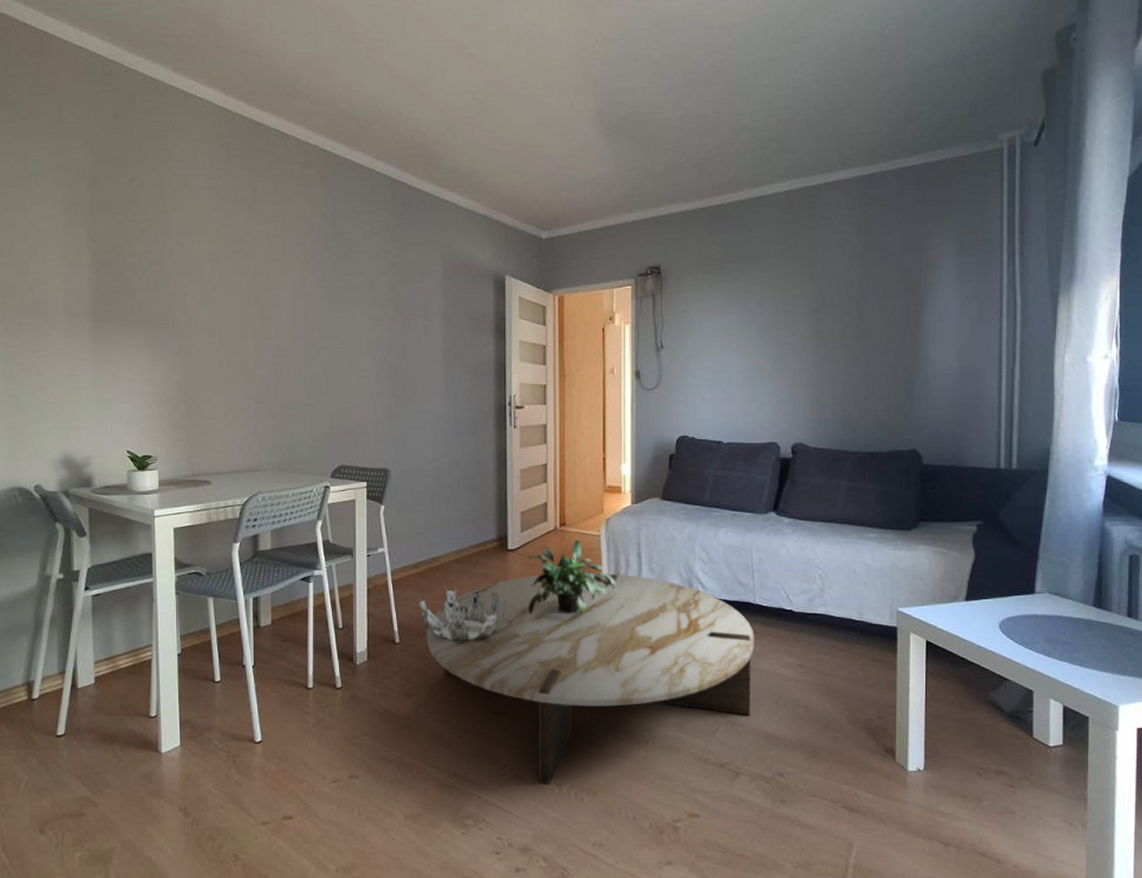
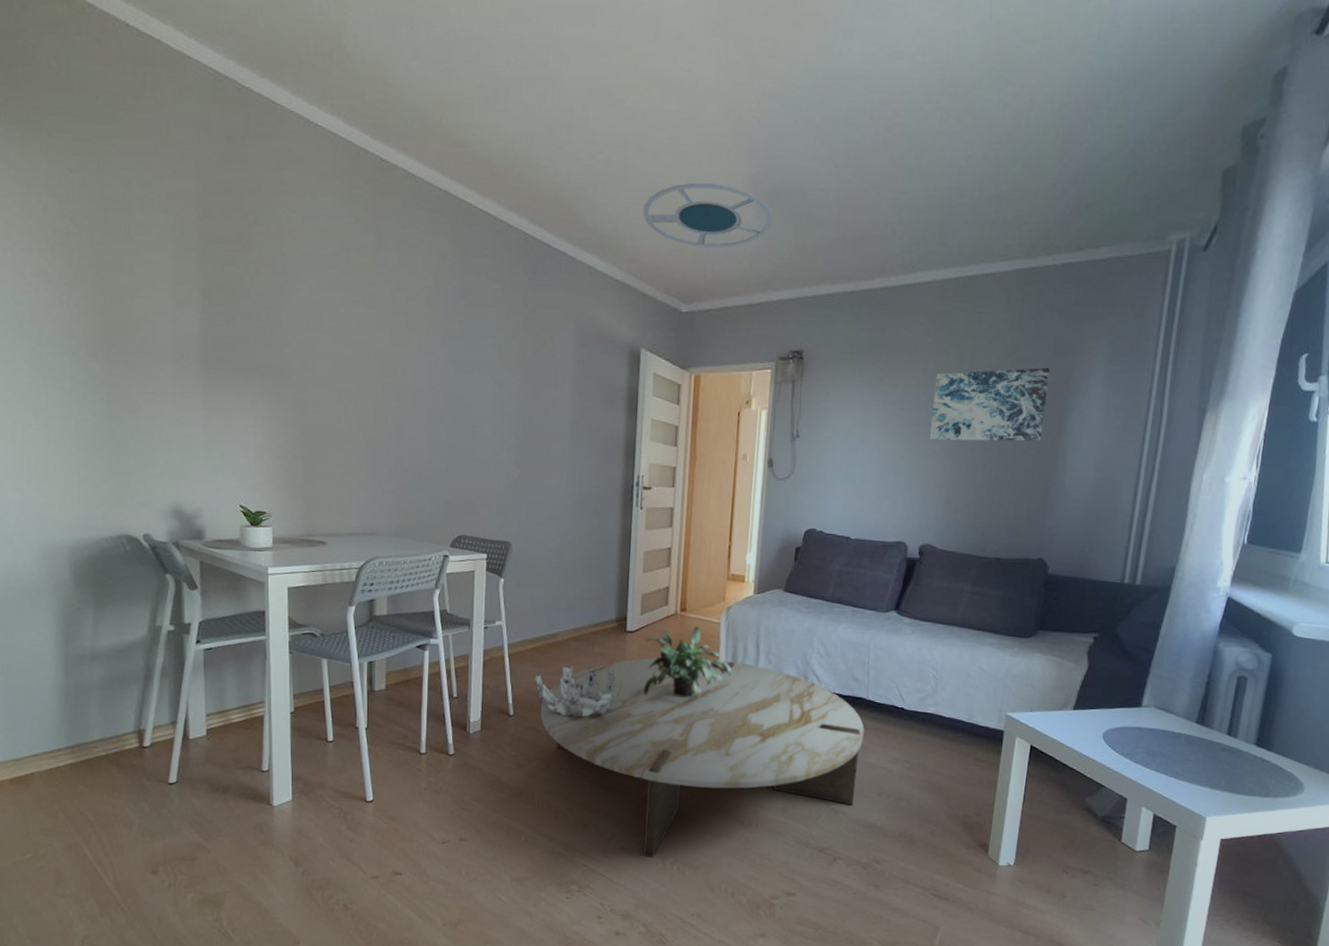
ceiling lamp: none [499,120,621,178] -> present [642,182,773,248]
wall art: none [790,265,901,342] -> present [929,367,1050,442]

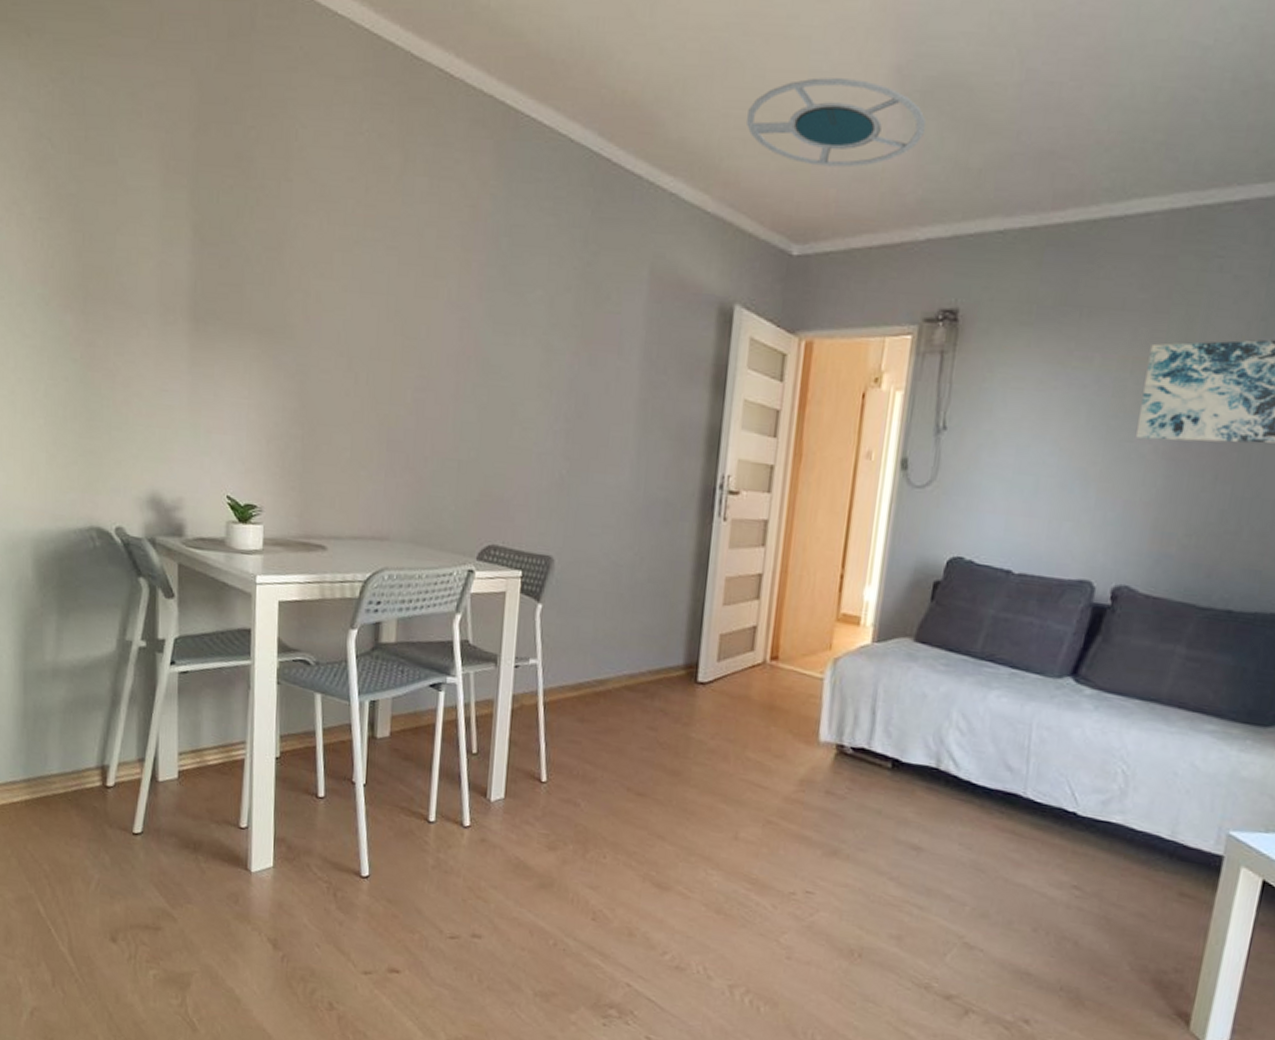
decorative bowl: present [534,664,622,718] -> none [575,721,688,792]
coffee table: present [540,658,865,858] -> none [580,719,1018,984]
potted plant: present [644,626,732,698] -> none [716,681,836,778]

